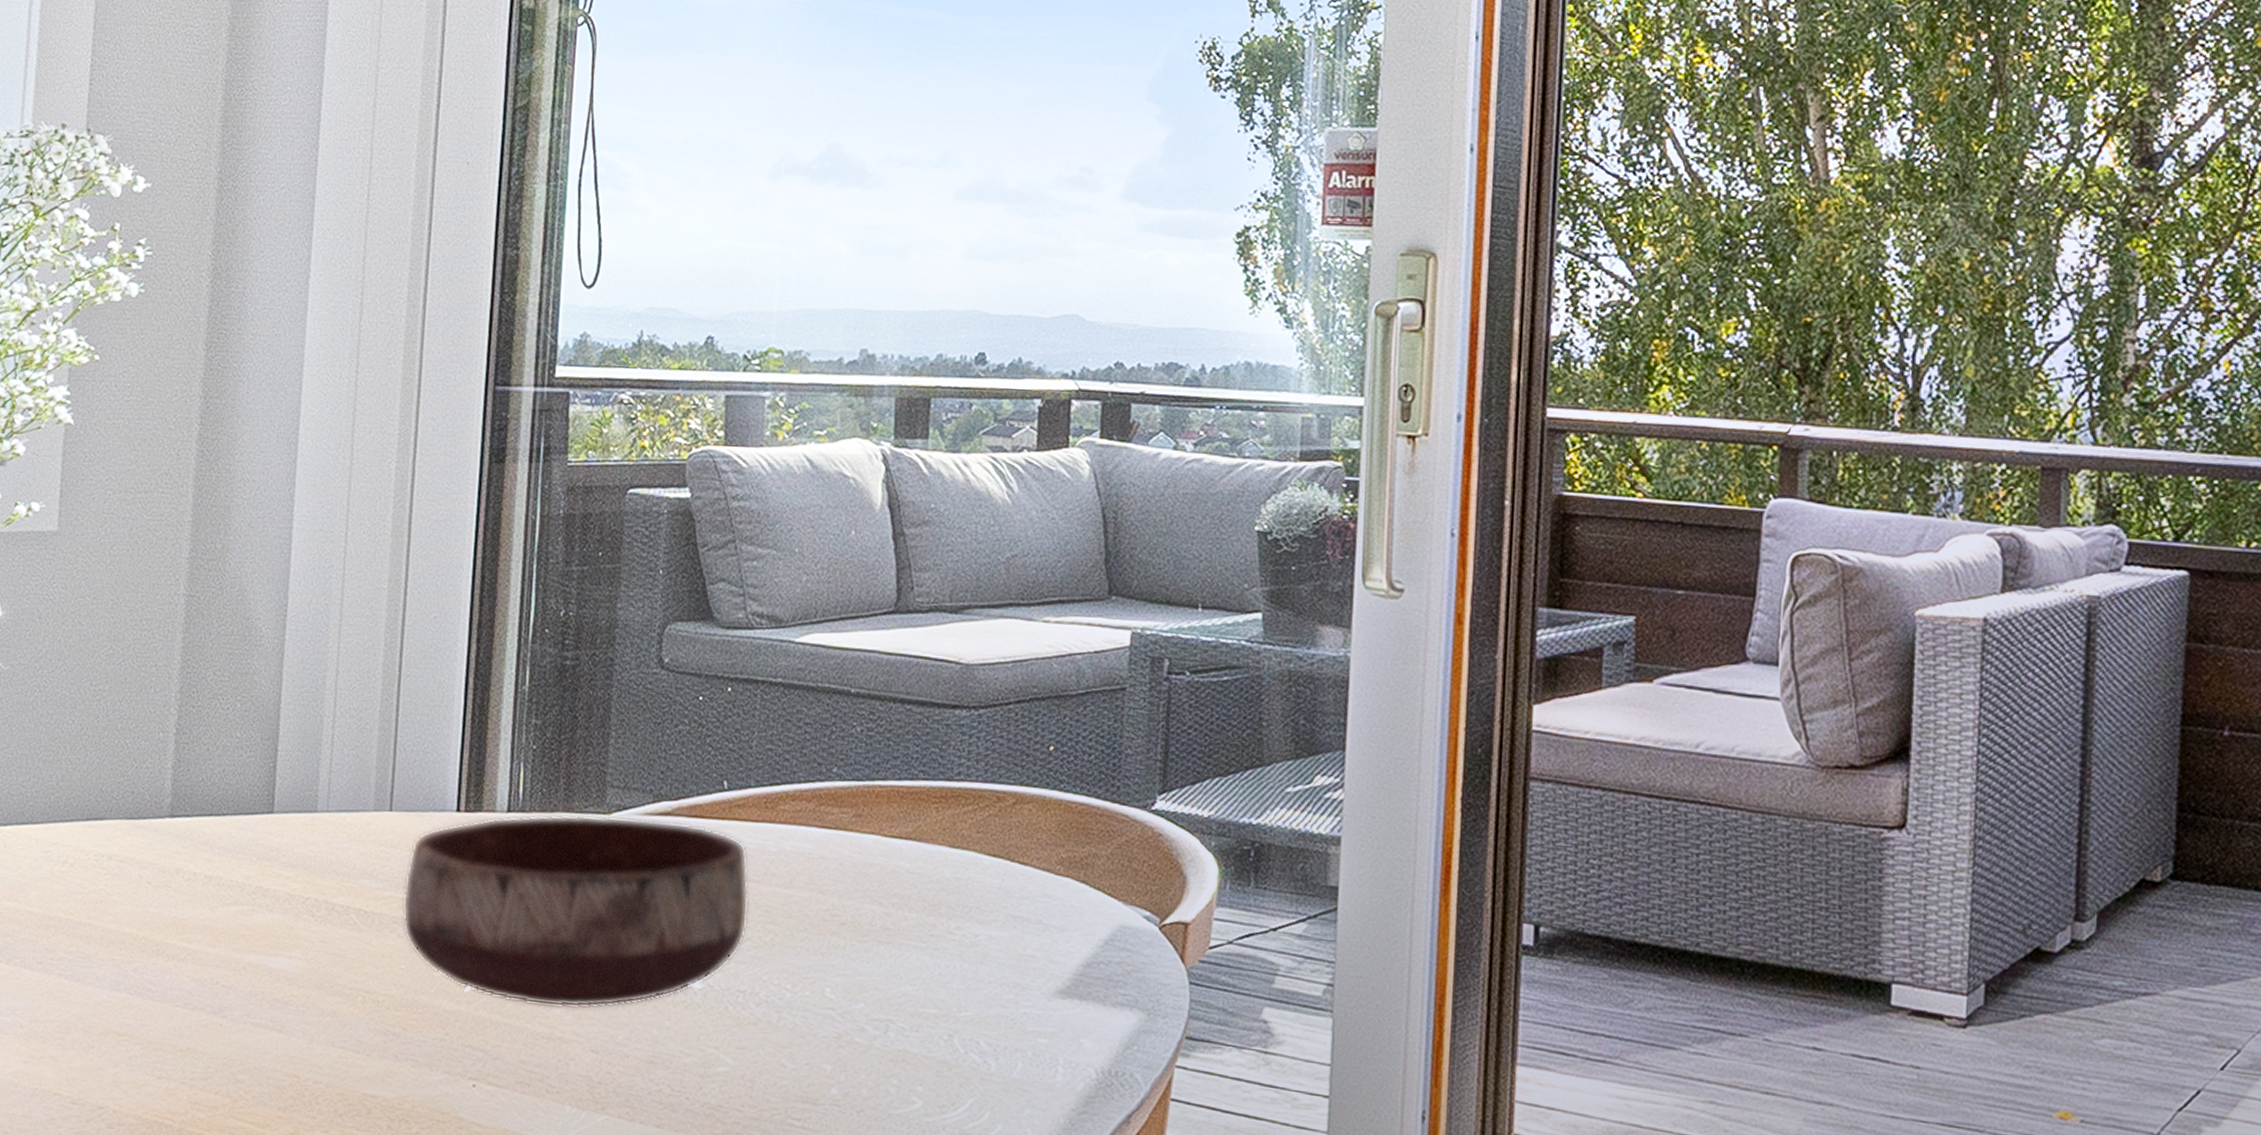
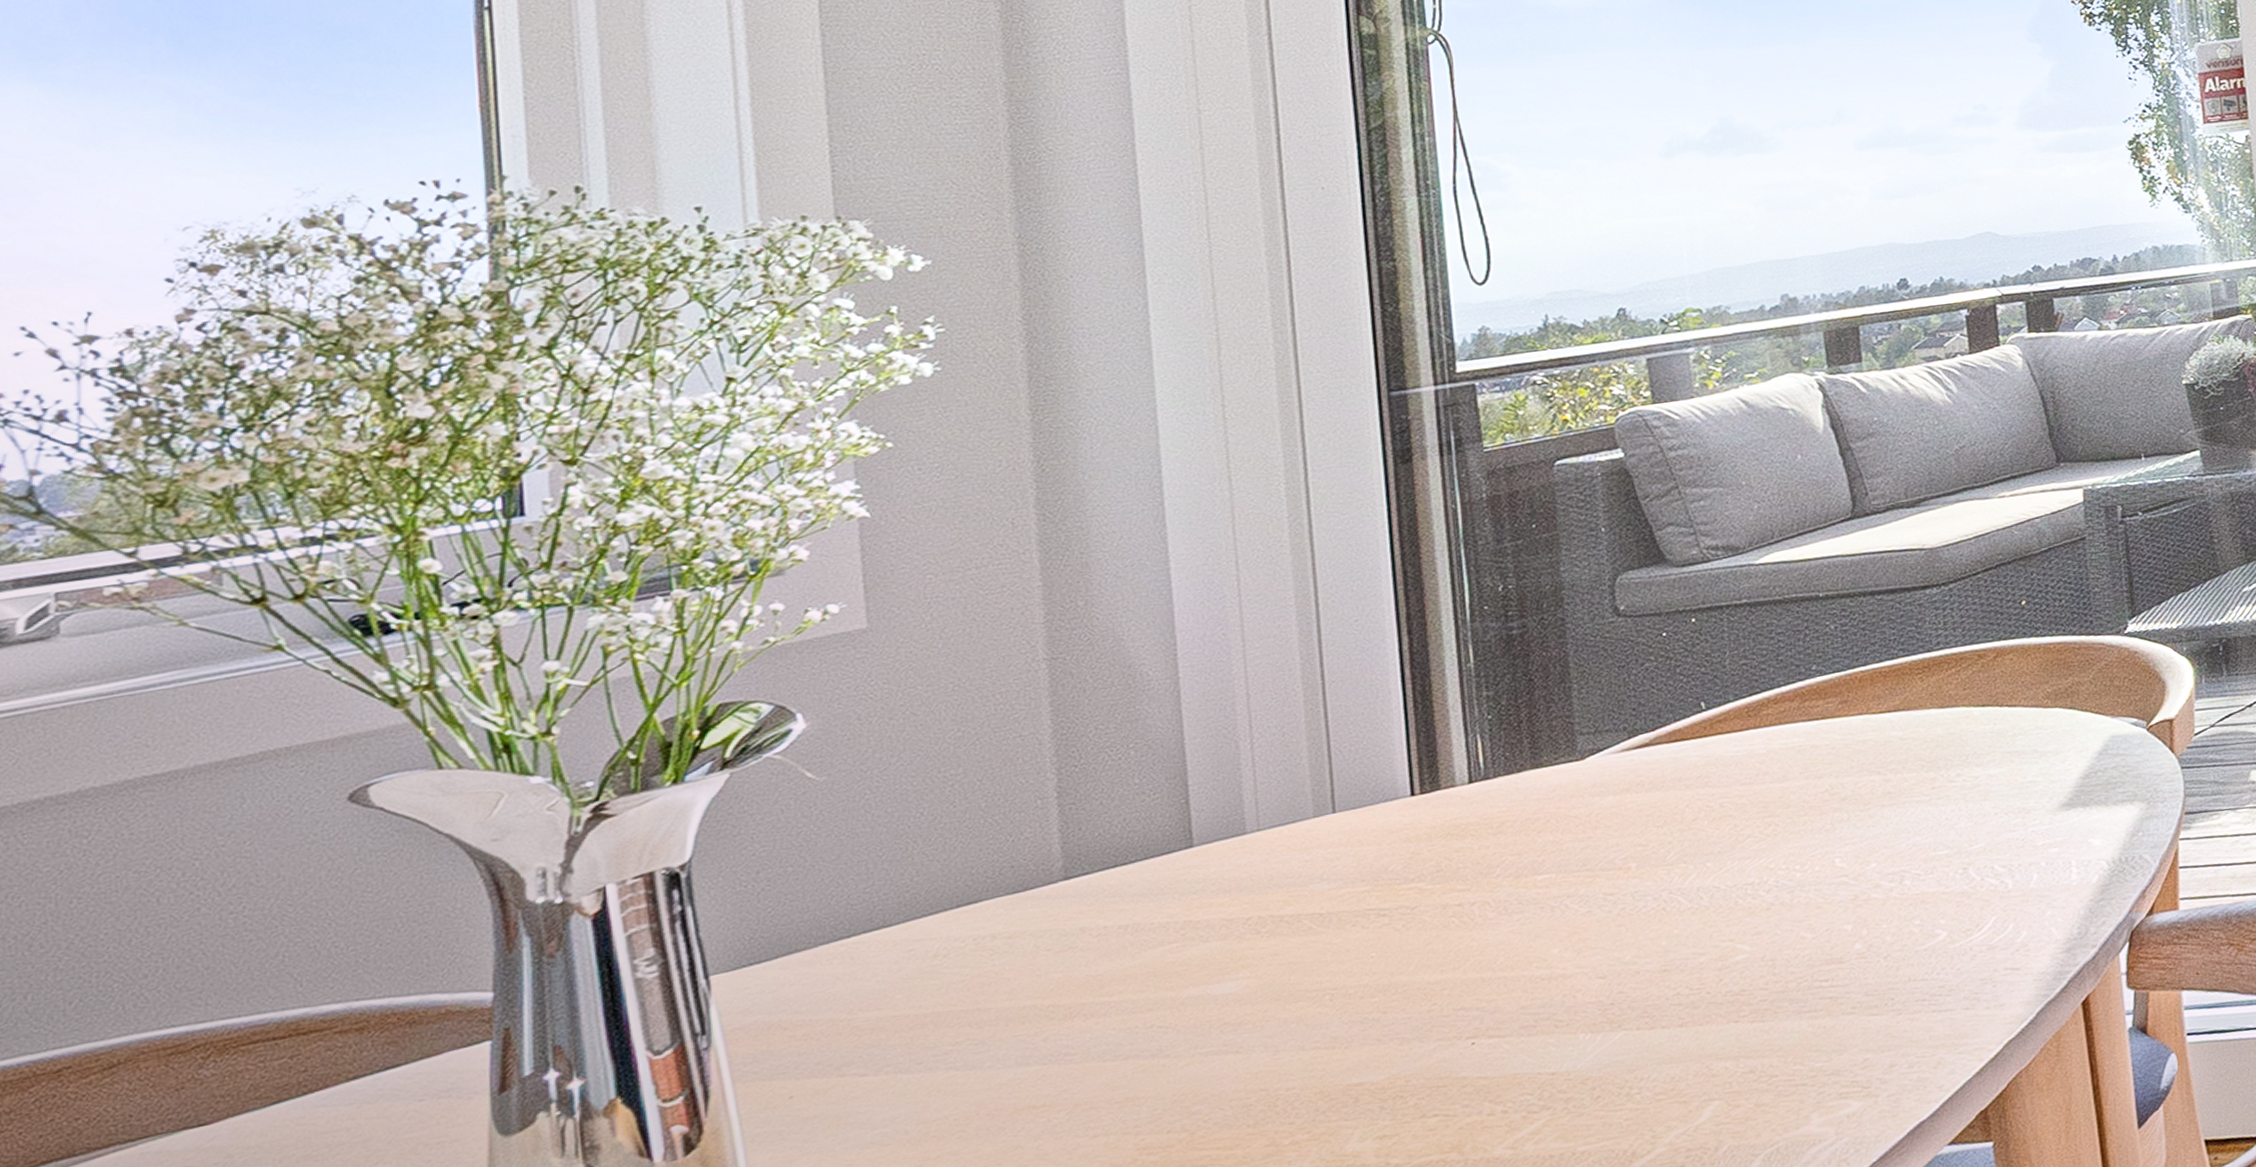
bowl: present [402,815,749,1008] -> none [1362,748,1746,957]

